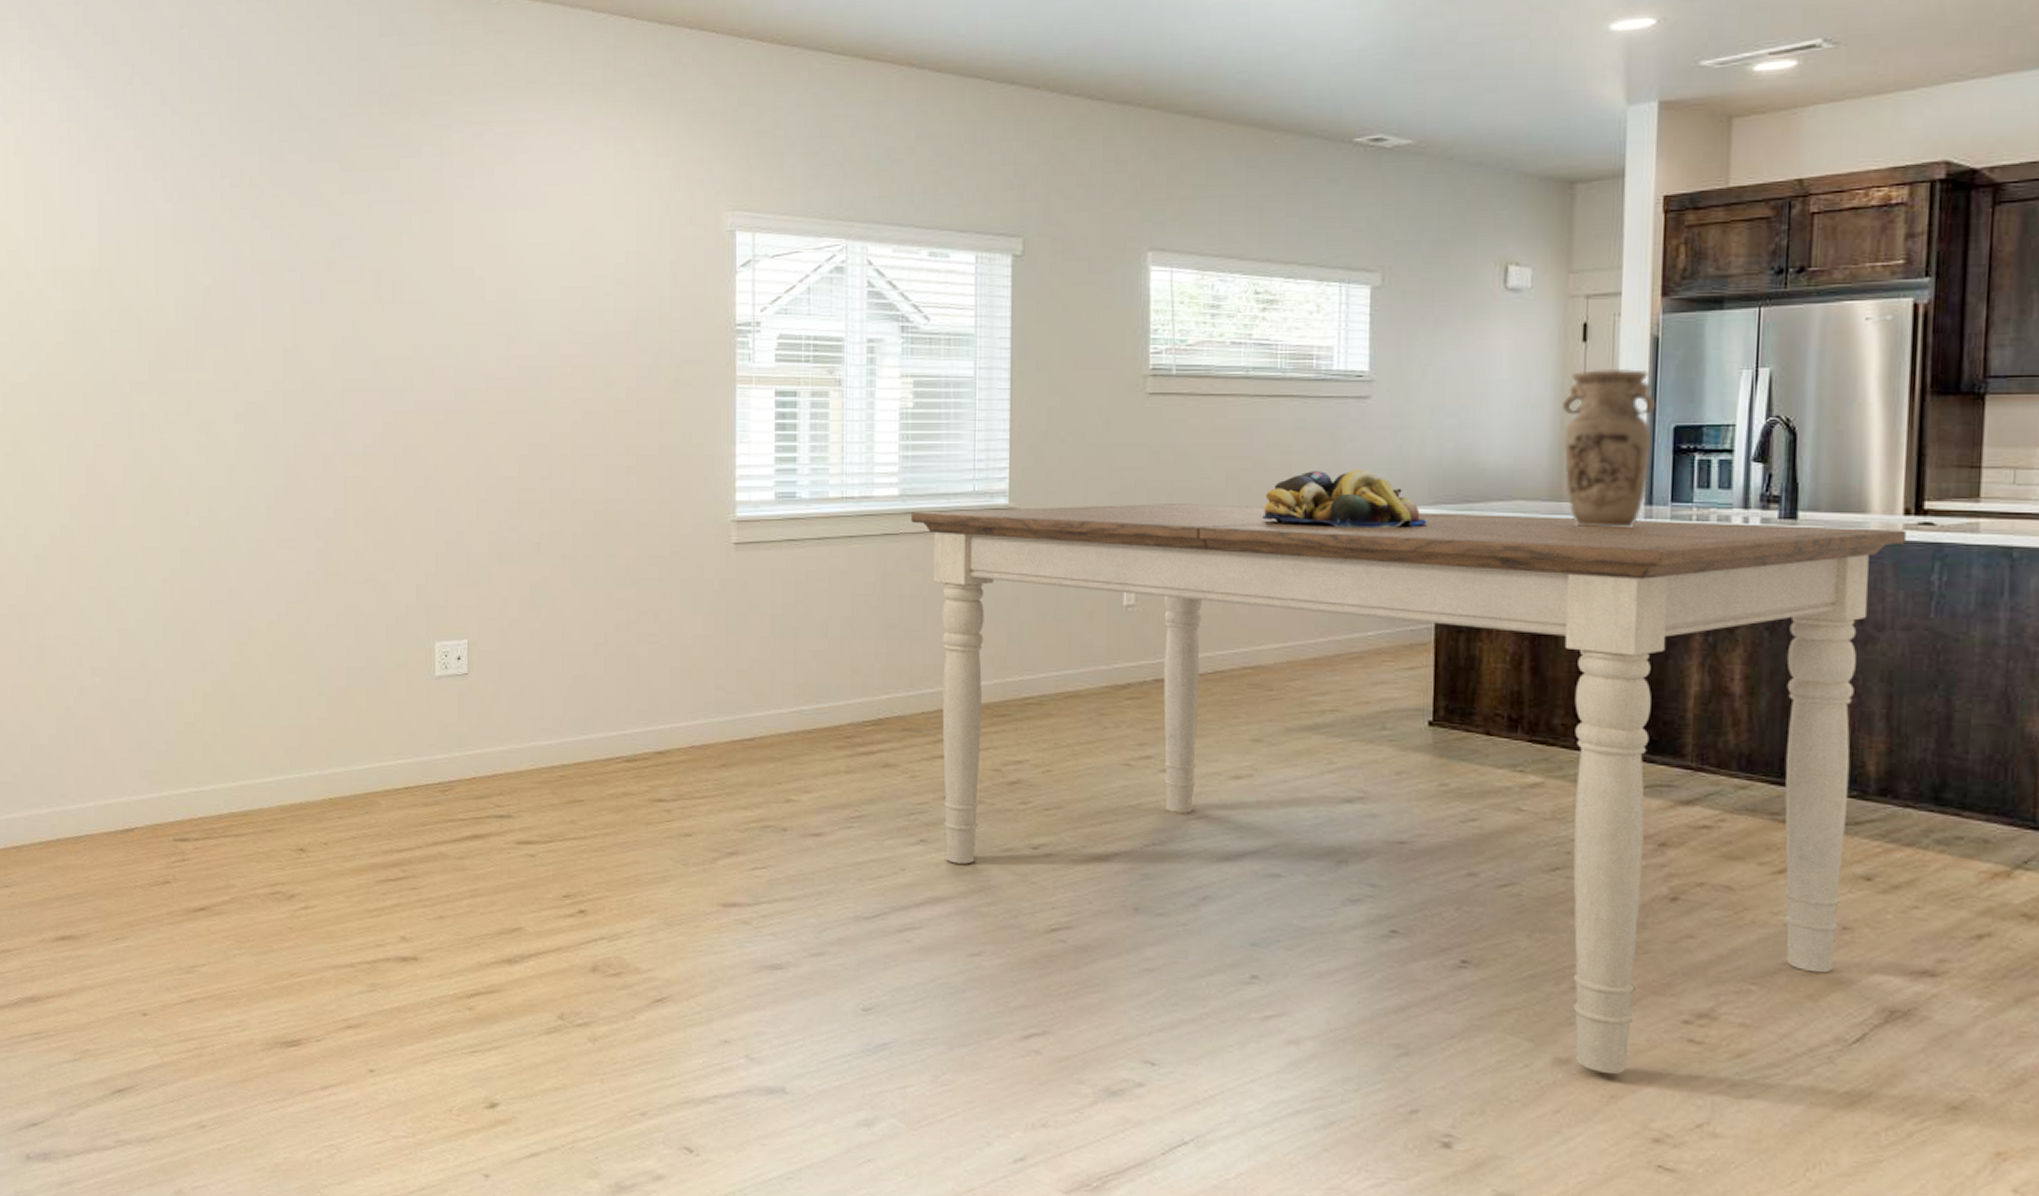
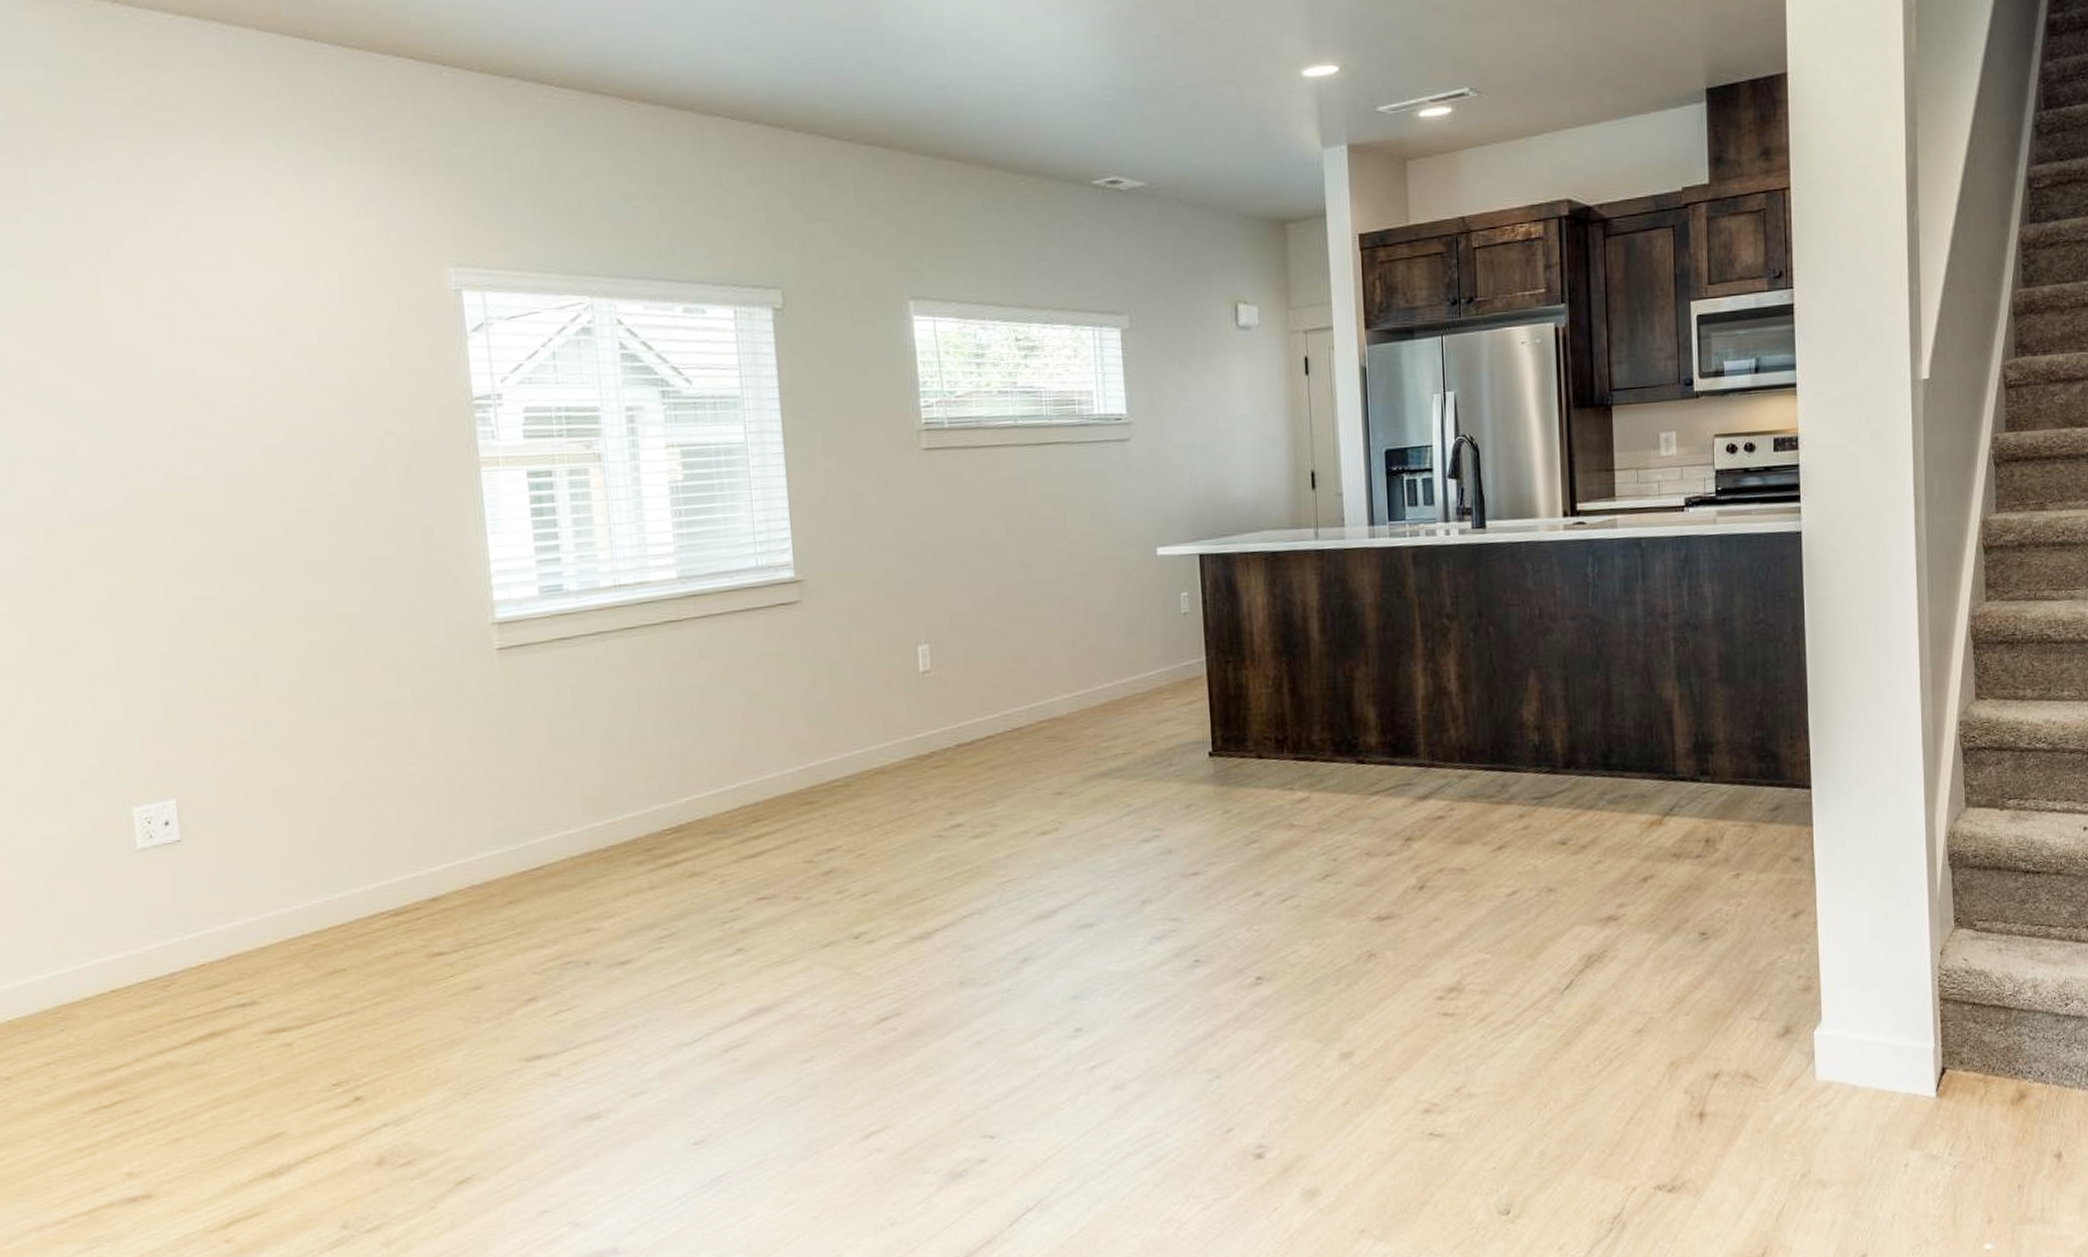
dining table: present [911,504,1908,1074] -> none [693,530,1567,1059]
fruit bowl: present [1261,469,1427,529] -> none [1042,512,1191,573]
vase: present [1562,368,1656,529] -> none [1294,398,1370,551]

